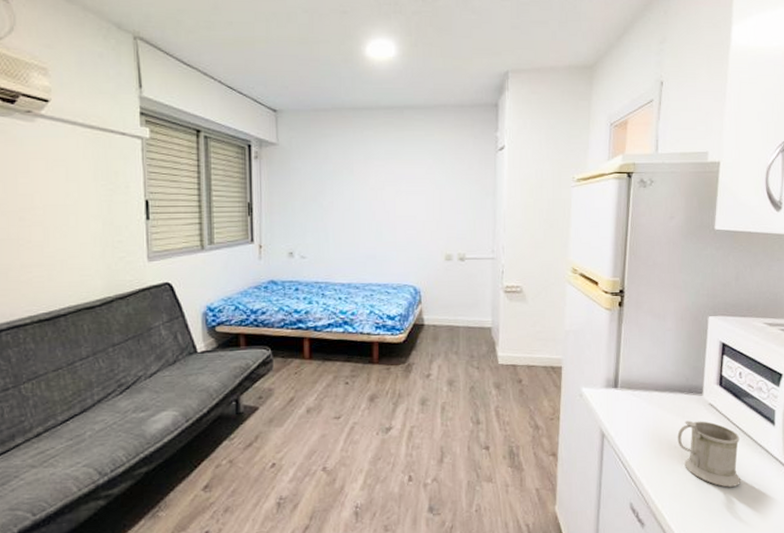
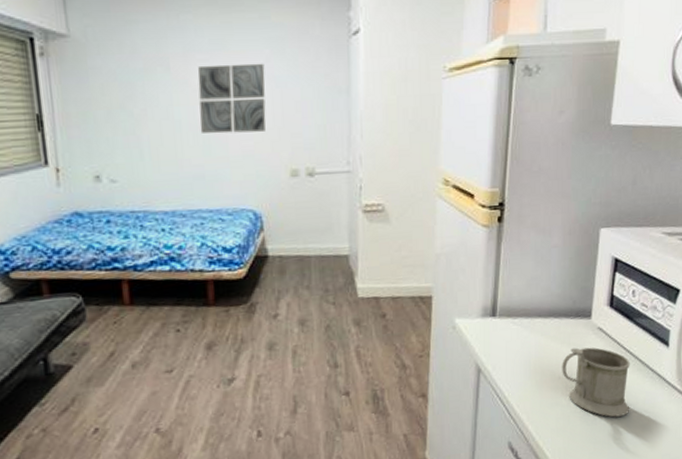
wall art: none [374,169,428,223] -> present [197,63,266,134]

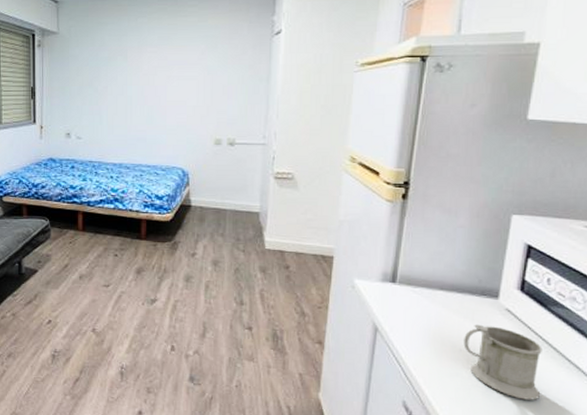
wall art: present [197,63,266,134] -> none [146,55,200,108]

